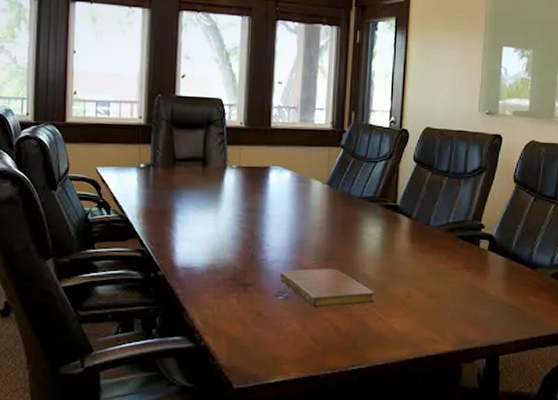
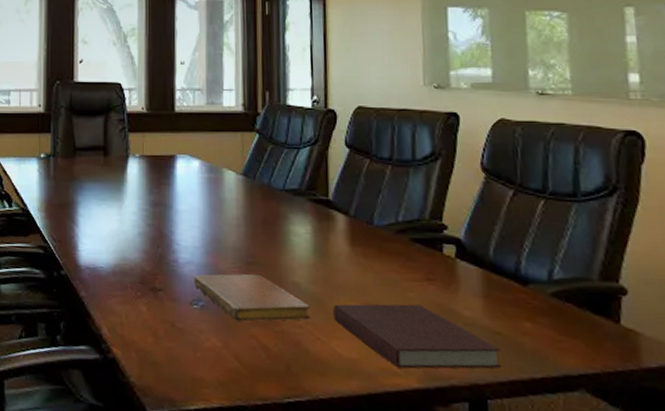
notebook: none [393,287,512,337] -> present [333,303,501,369]

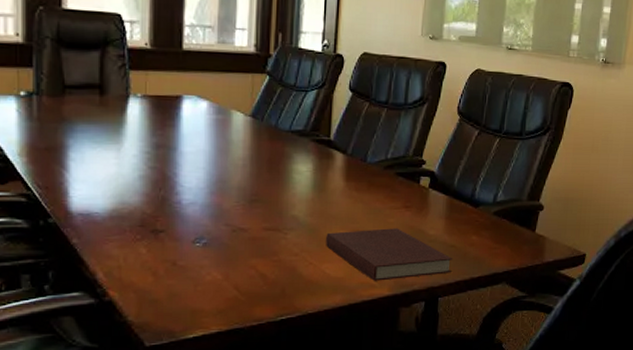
notebook: present [193,273,310,322] -> none [197,210,306,255]

